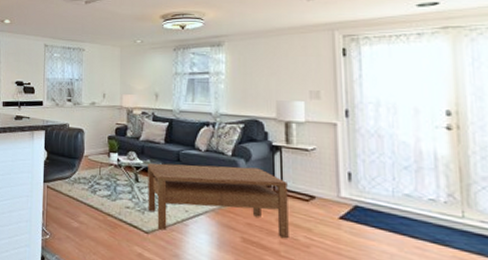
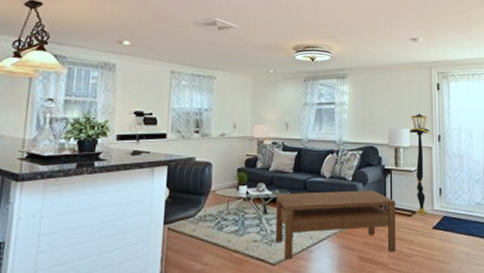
floor lamp: none [304,83,333,202] -> present [409,113,430,215]

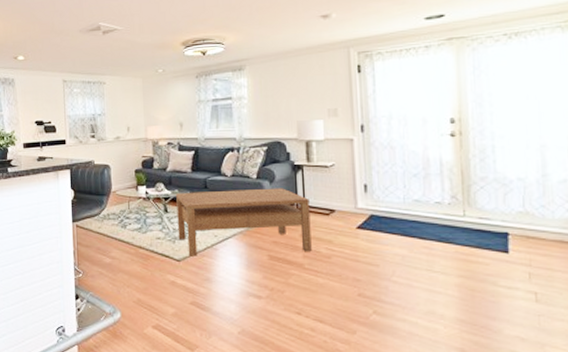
floor lamp: present [409,113,430,215] -> none [323,101,350,214]

